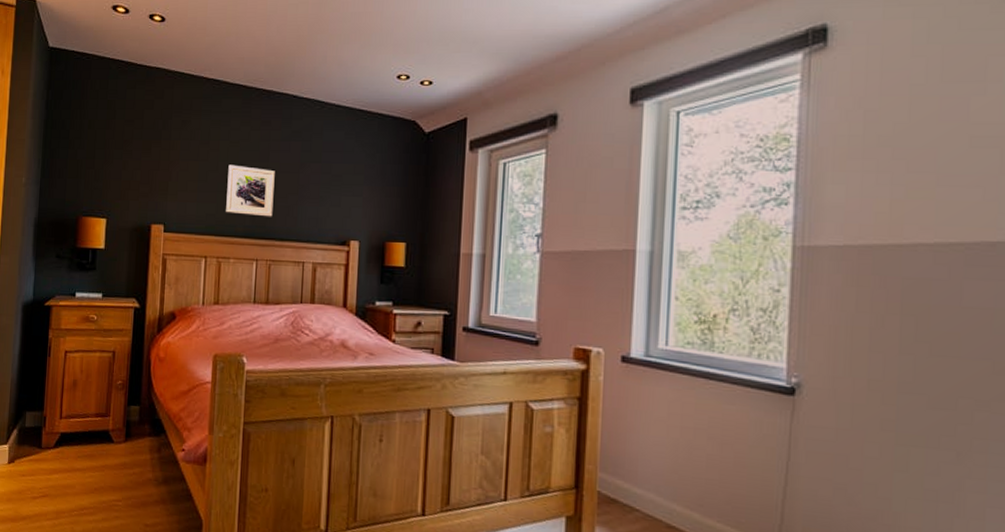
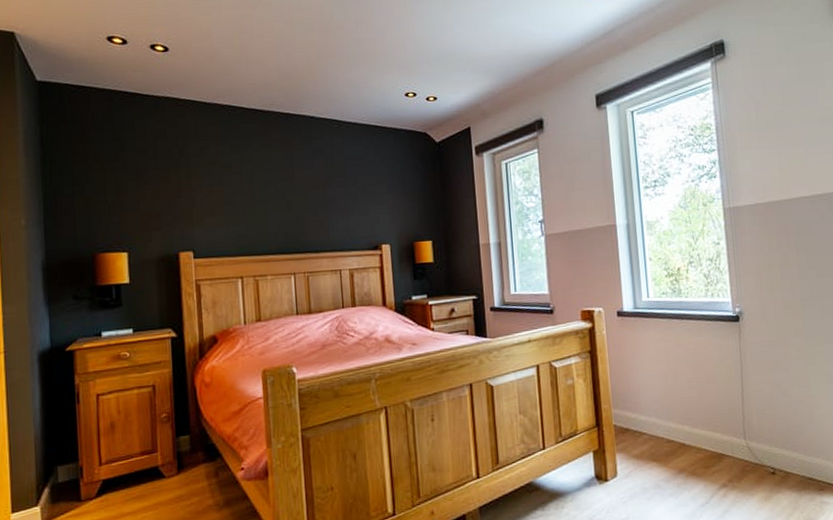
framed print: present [226,164,275,217] -> none [254,186,305,233]

